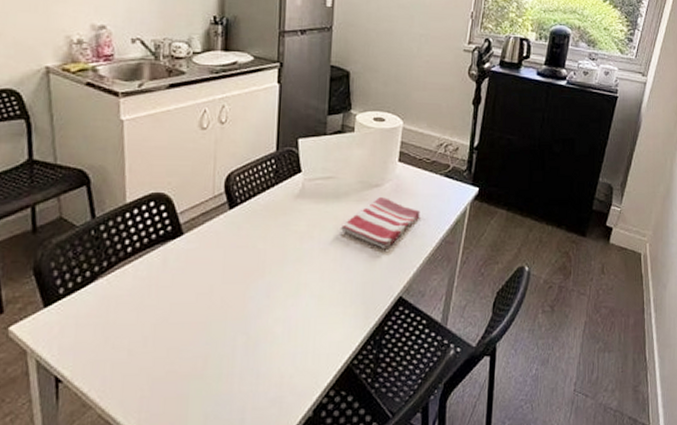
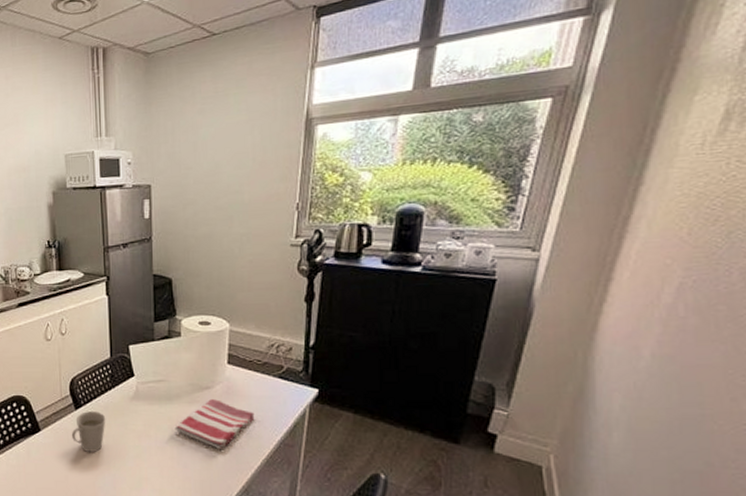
mug: none [221,211,265,257] -> present [71,411,106,452]

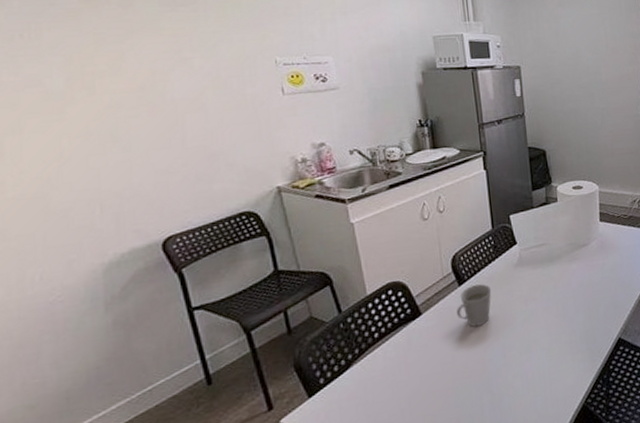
dish towel: present [174,399,255,449] -> none [558,254,626,299]

